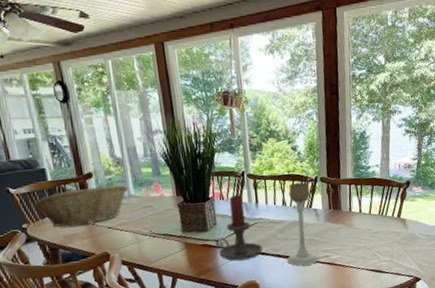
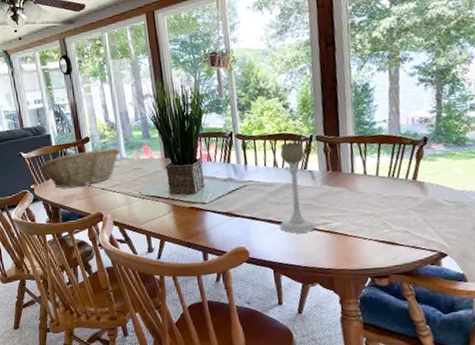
candle holder: present [215,194,263,261] -> none [202,155,252,225]

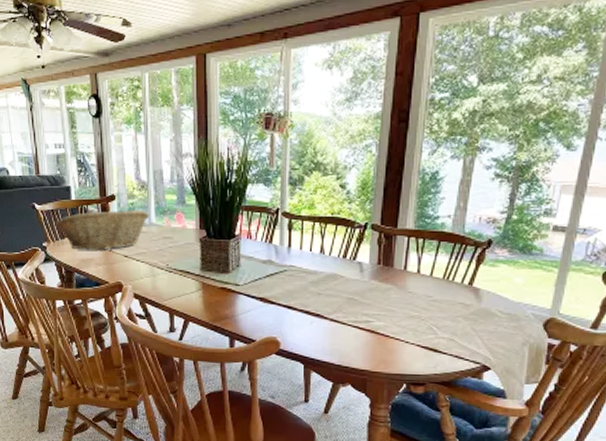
candle holder: present [280,142,316,233] -> none [317,228,357,329]

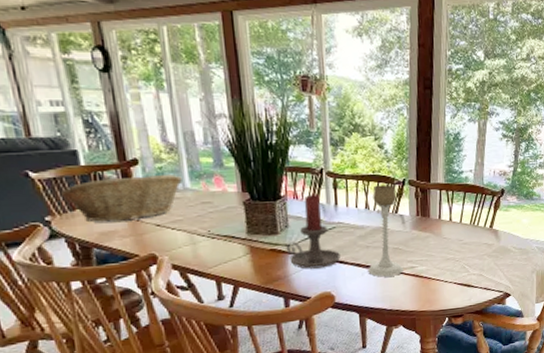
candle holder: none [236,234,289,312] -> present [286,193,340,269]
candle holder: none [317,228,357,329] -> present [368,185,403,277]

